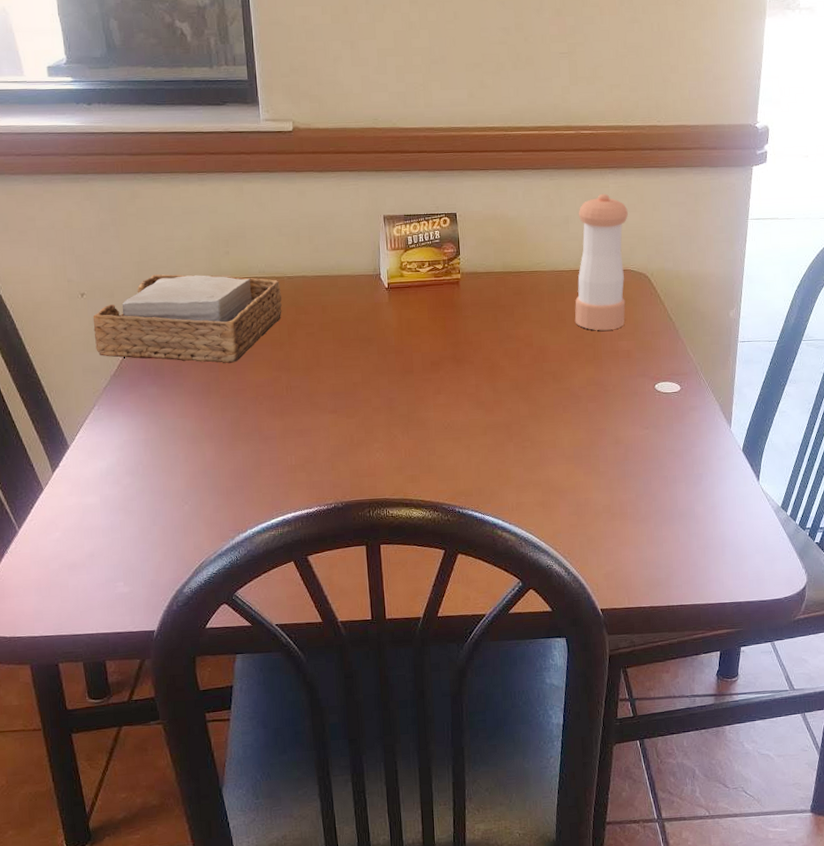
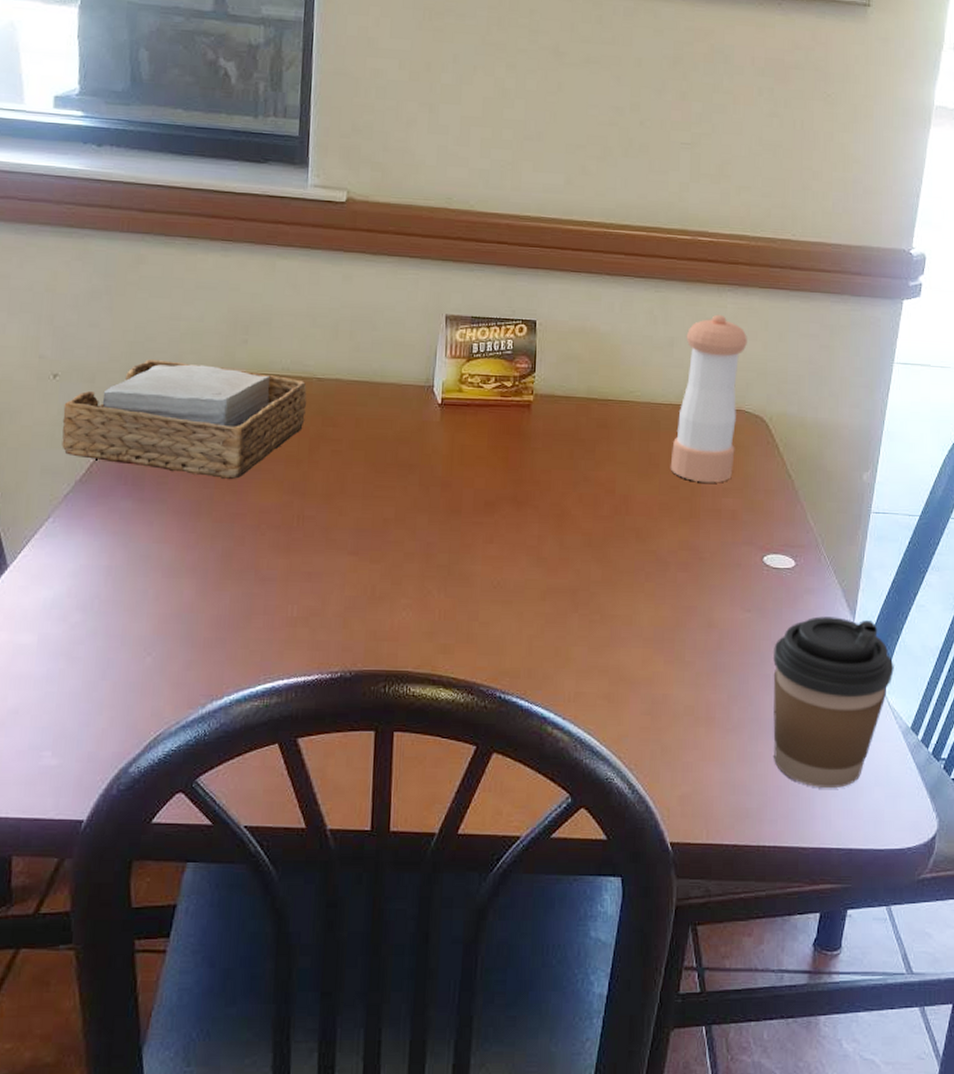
coffee cup: none [668,426,765,559] -> present [772,616,894,789]

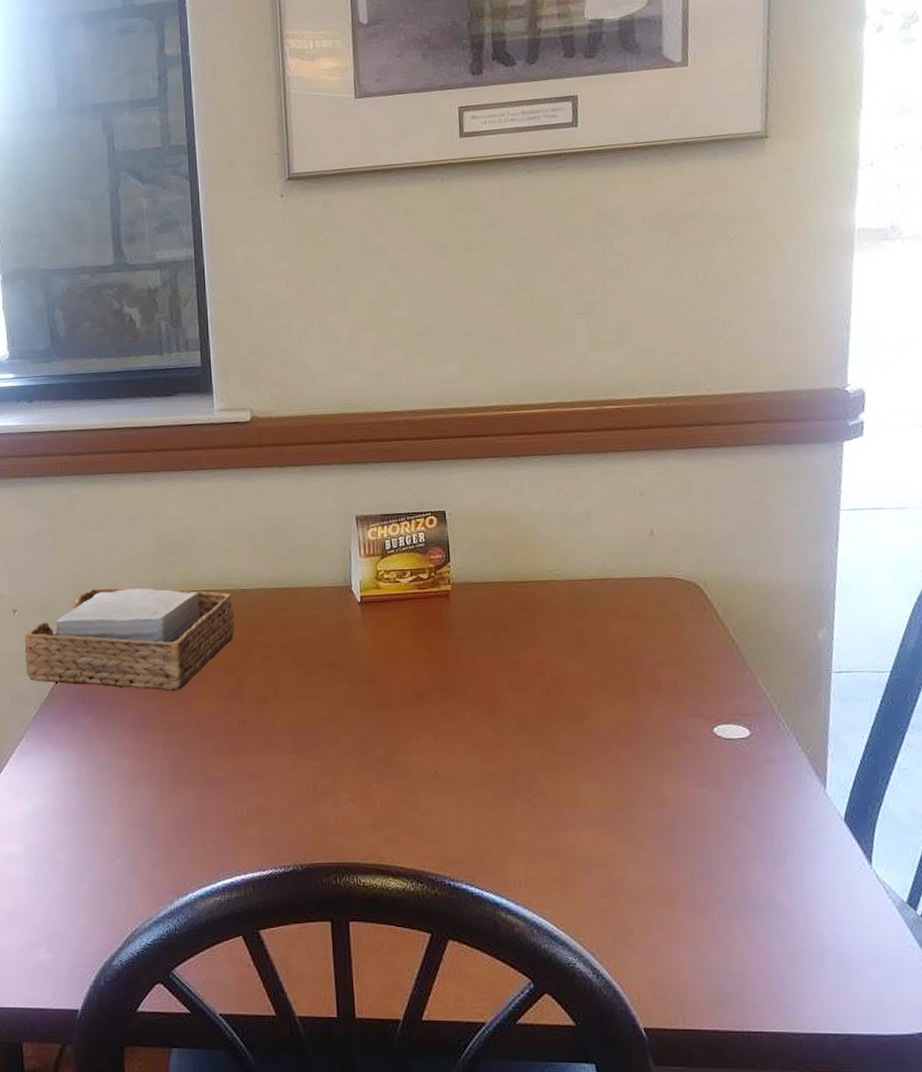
pepper shaker: present [670,314,747,482] -> none [600,482,670,655]
coffee cup: present [772,616,894,789] -> none [735,786,880,970]

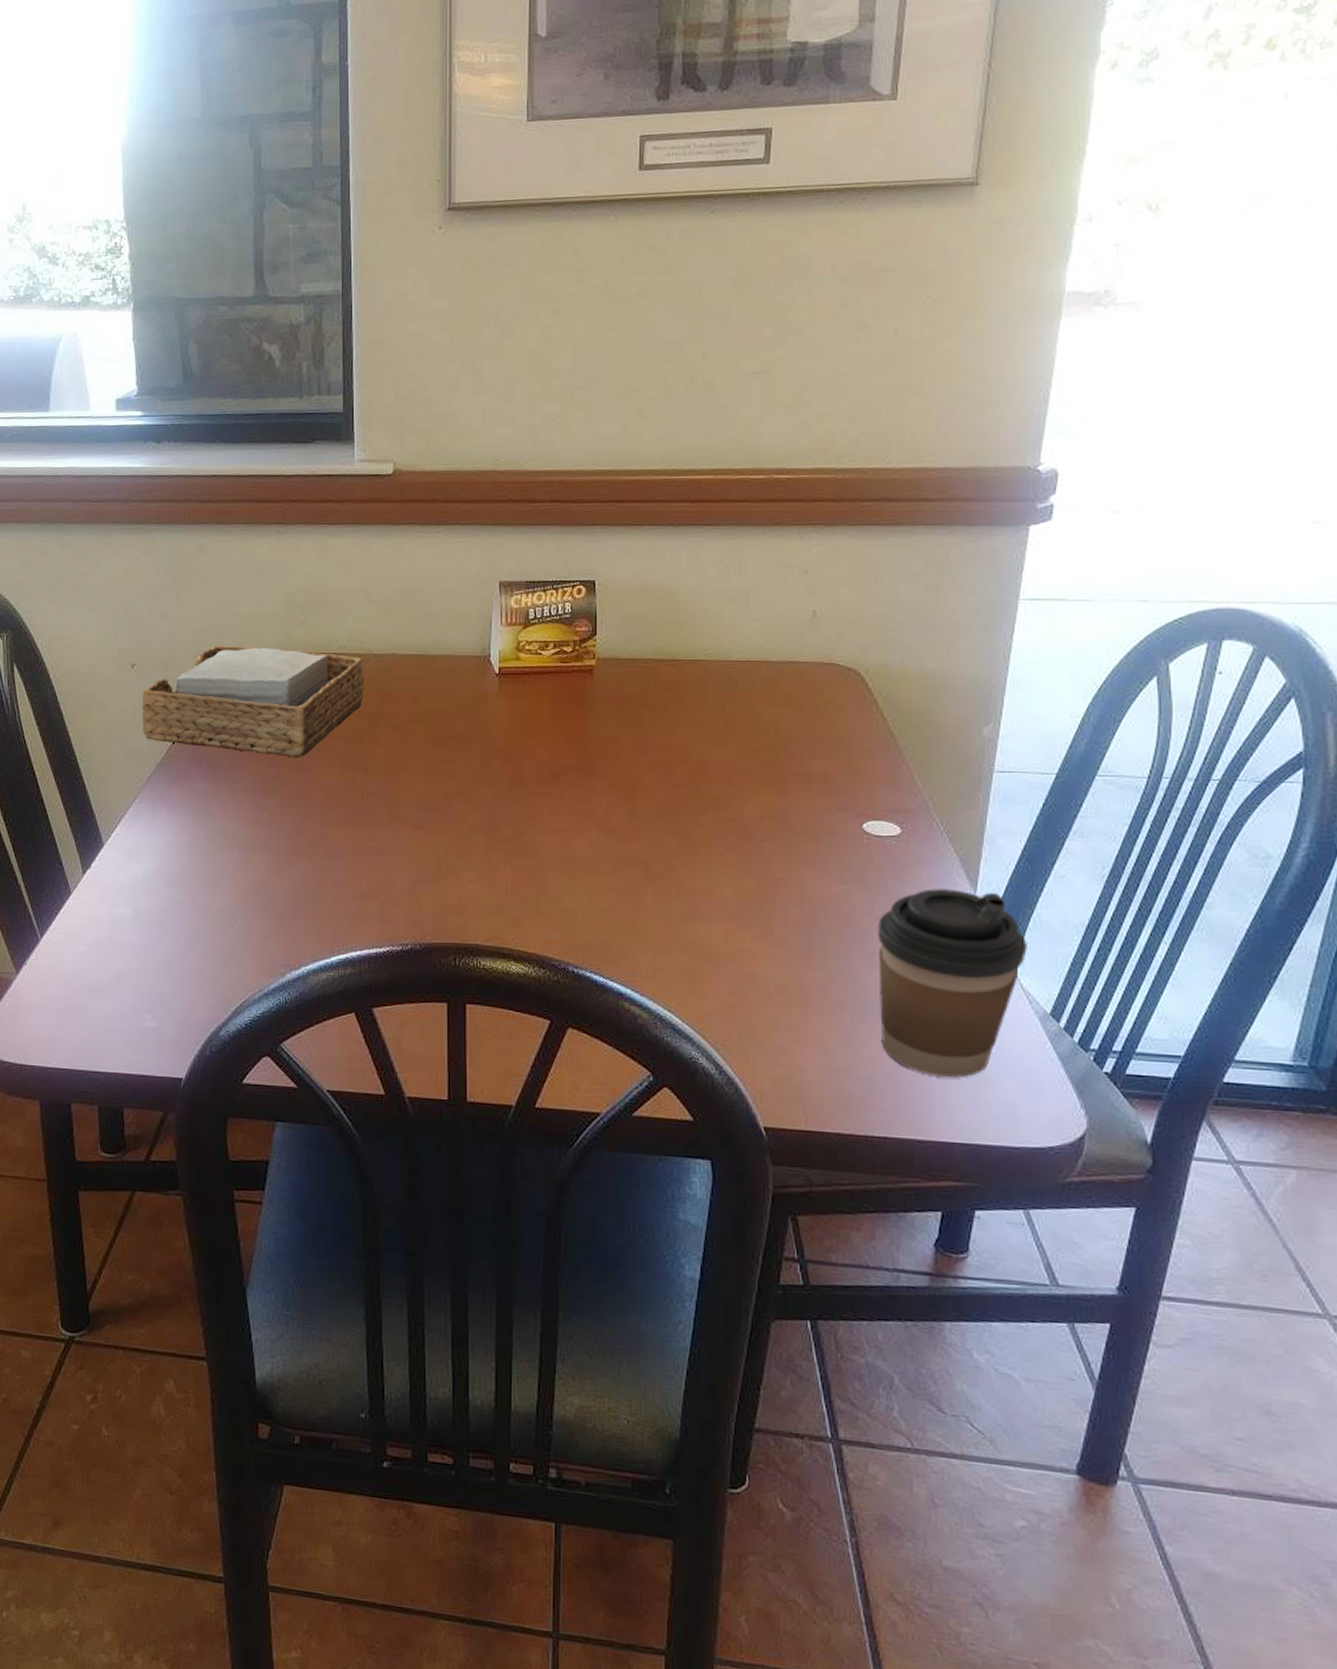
coffee cup: none [735,786,880,970] -> present [876,889,1027,1078]

